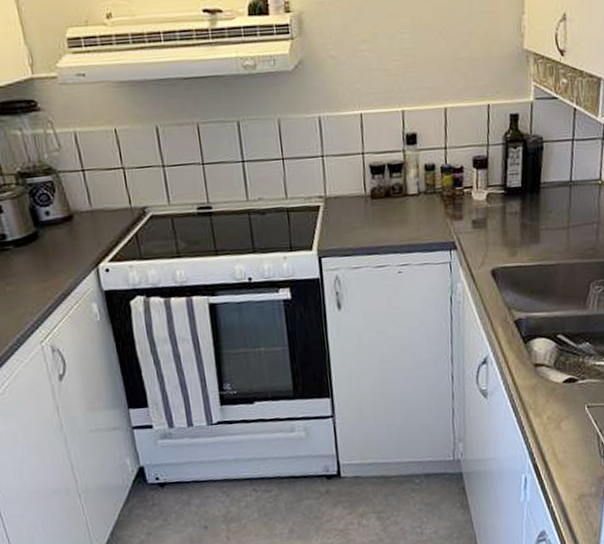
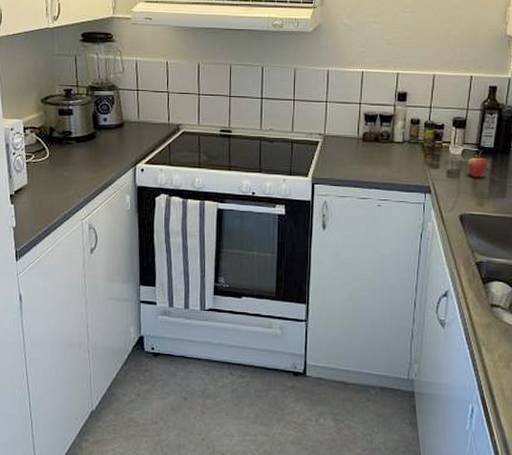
fruit: none [493,190,517,225] -> present [467,149,487,178]

